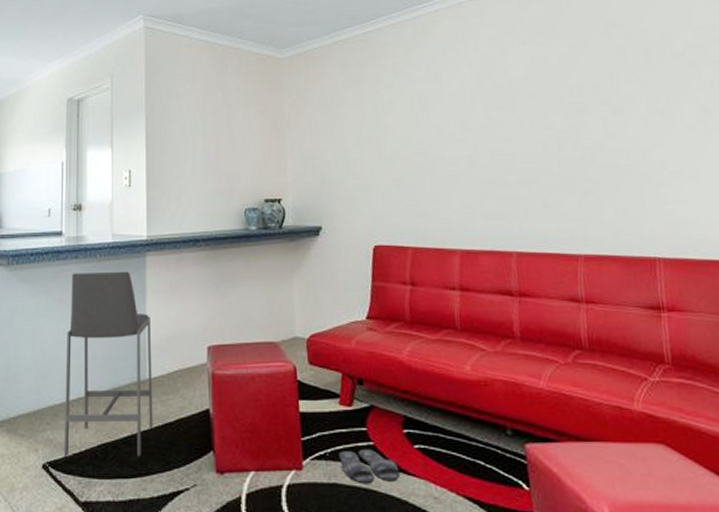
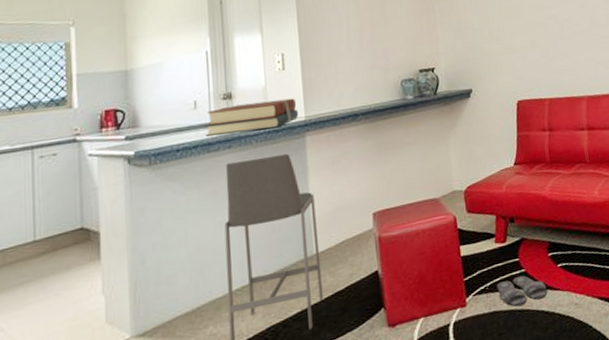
books: none [56,216,141,245] -> present [205,98,299,137]

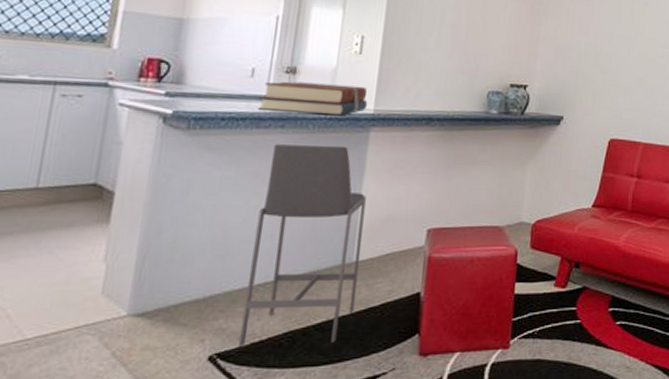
slippers: present [497,275,547,306] -> none [546,326,600,359]

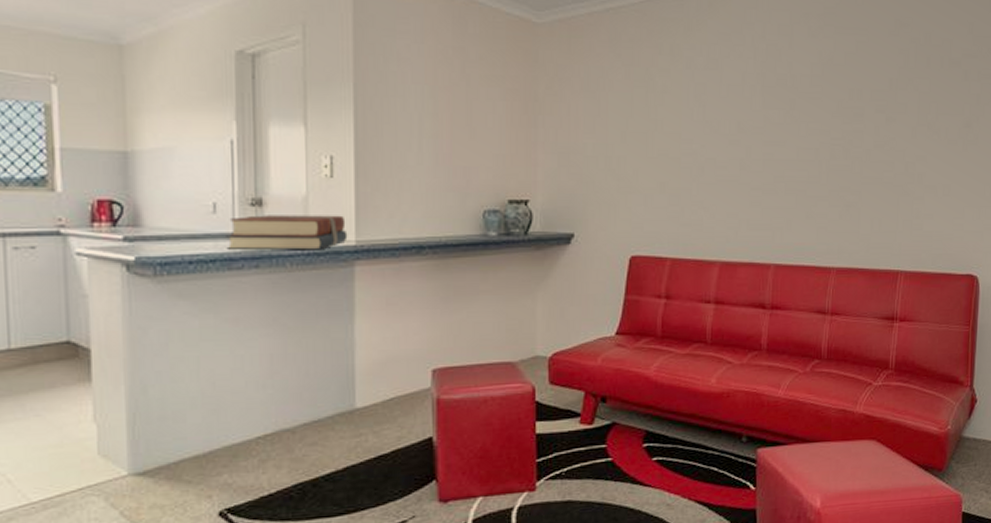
bar stool: present [239,144,366,346] -> none [246,284,364,501]

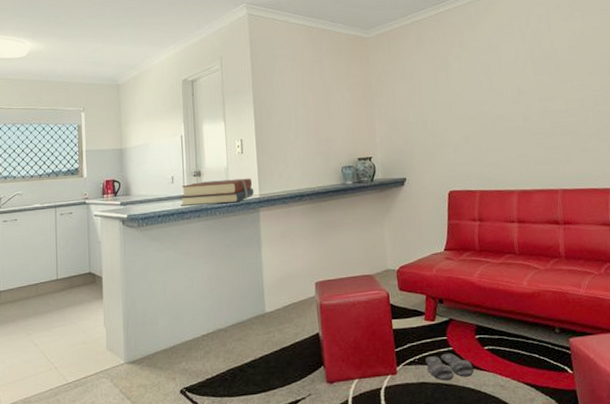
slippers: none [575,464,635,499] -> present [425,353,474,381]

